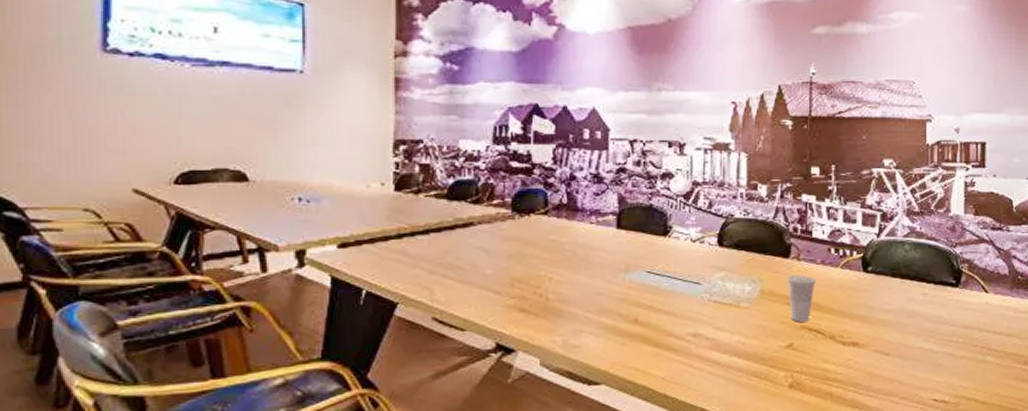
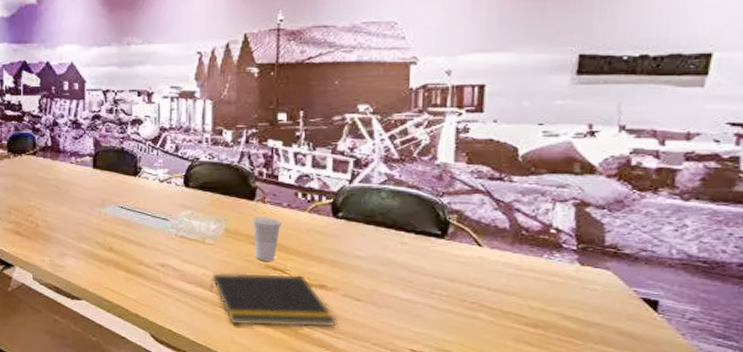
notepad: none [744,333,869,395] -> present [209,272,337,328]

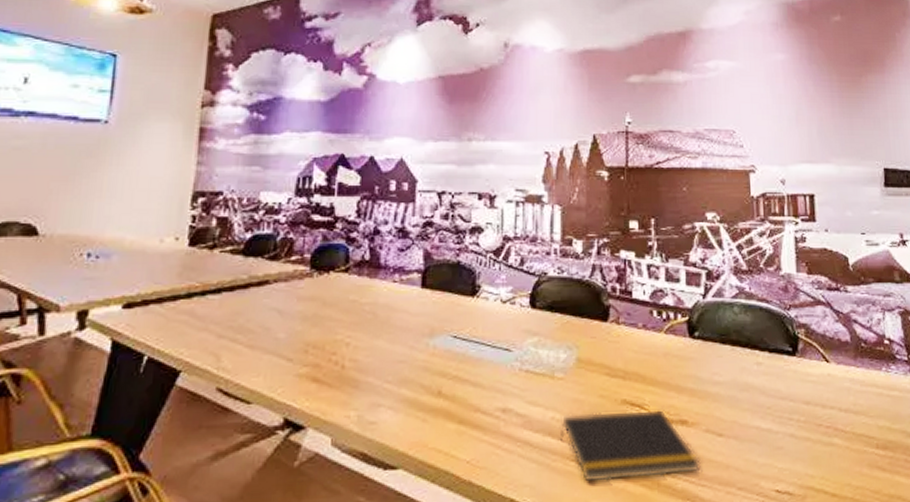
cup: present [251,217,281,262] -> none [605,341,637,396]

